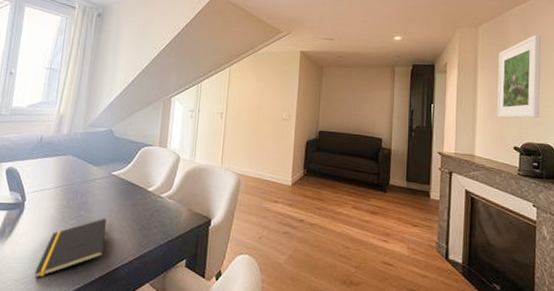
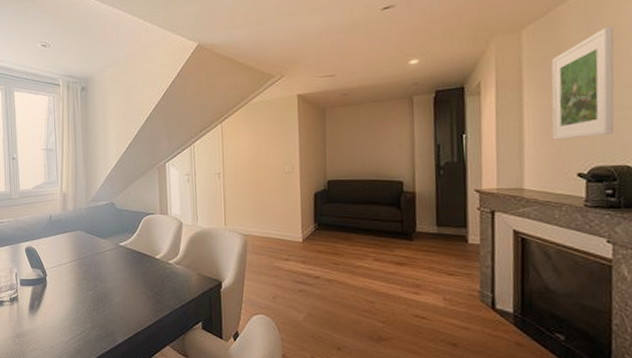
notepad: present [34,218,107,279] -> none [65,287,124,345]

